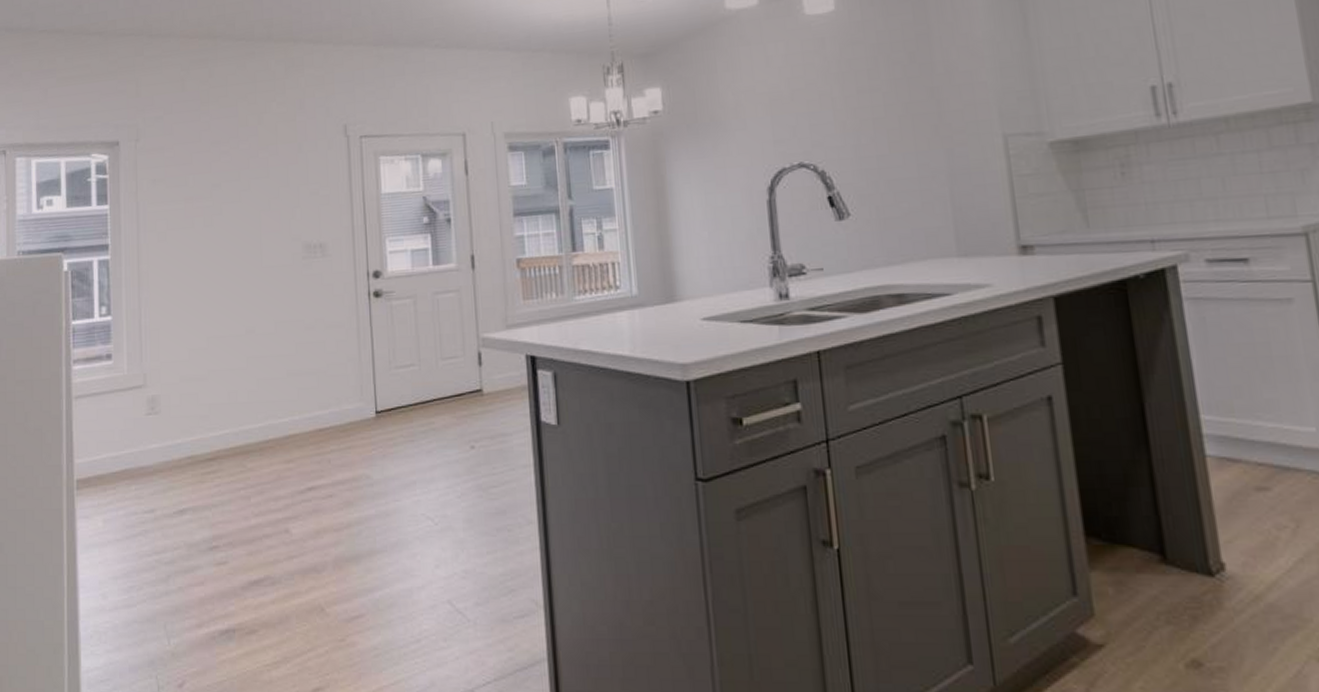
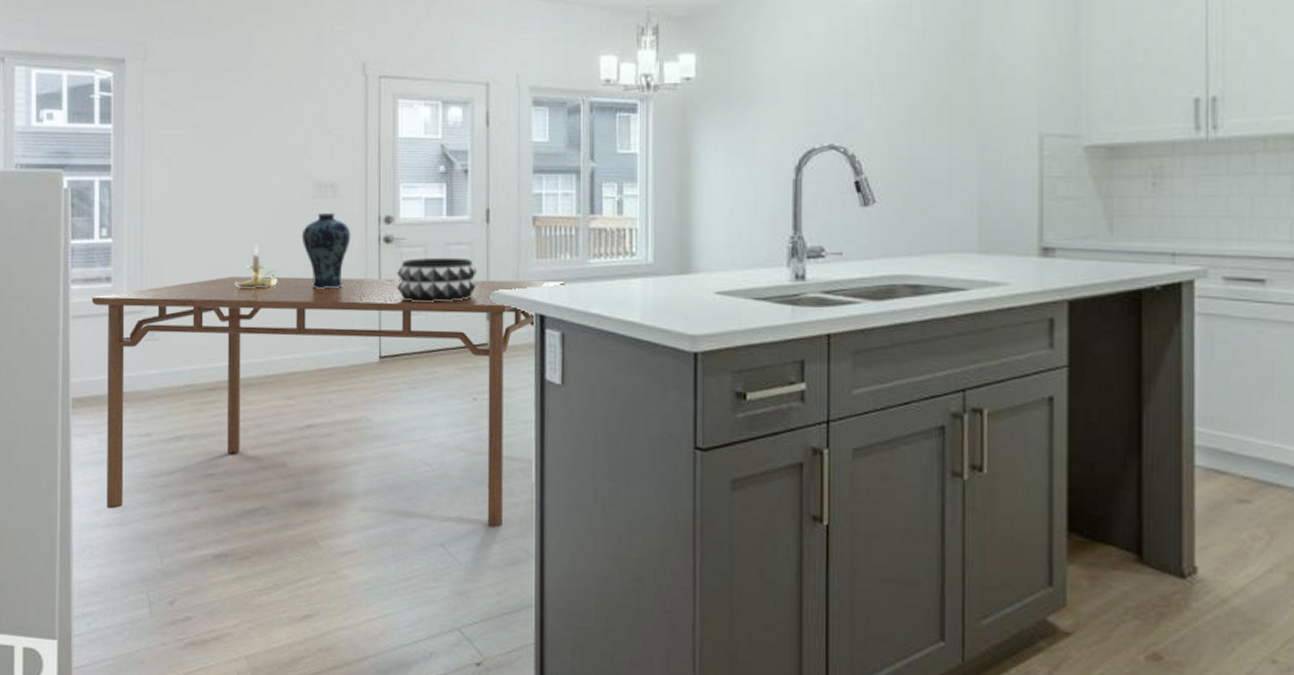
dining table: none [93,321,554,591] -> present [92,276,565,528]
candle holder: none [231,309,272,354] -> present [235,243,277,289]
vase: none [293,271,342,349] -> present [301,212,351,289]
decorative bowl: none [387,305,468,354] -> present [396,257,478,302]

